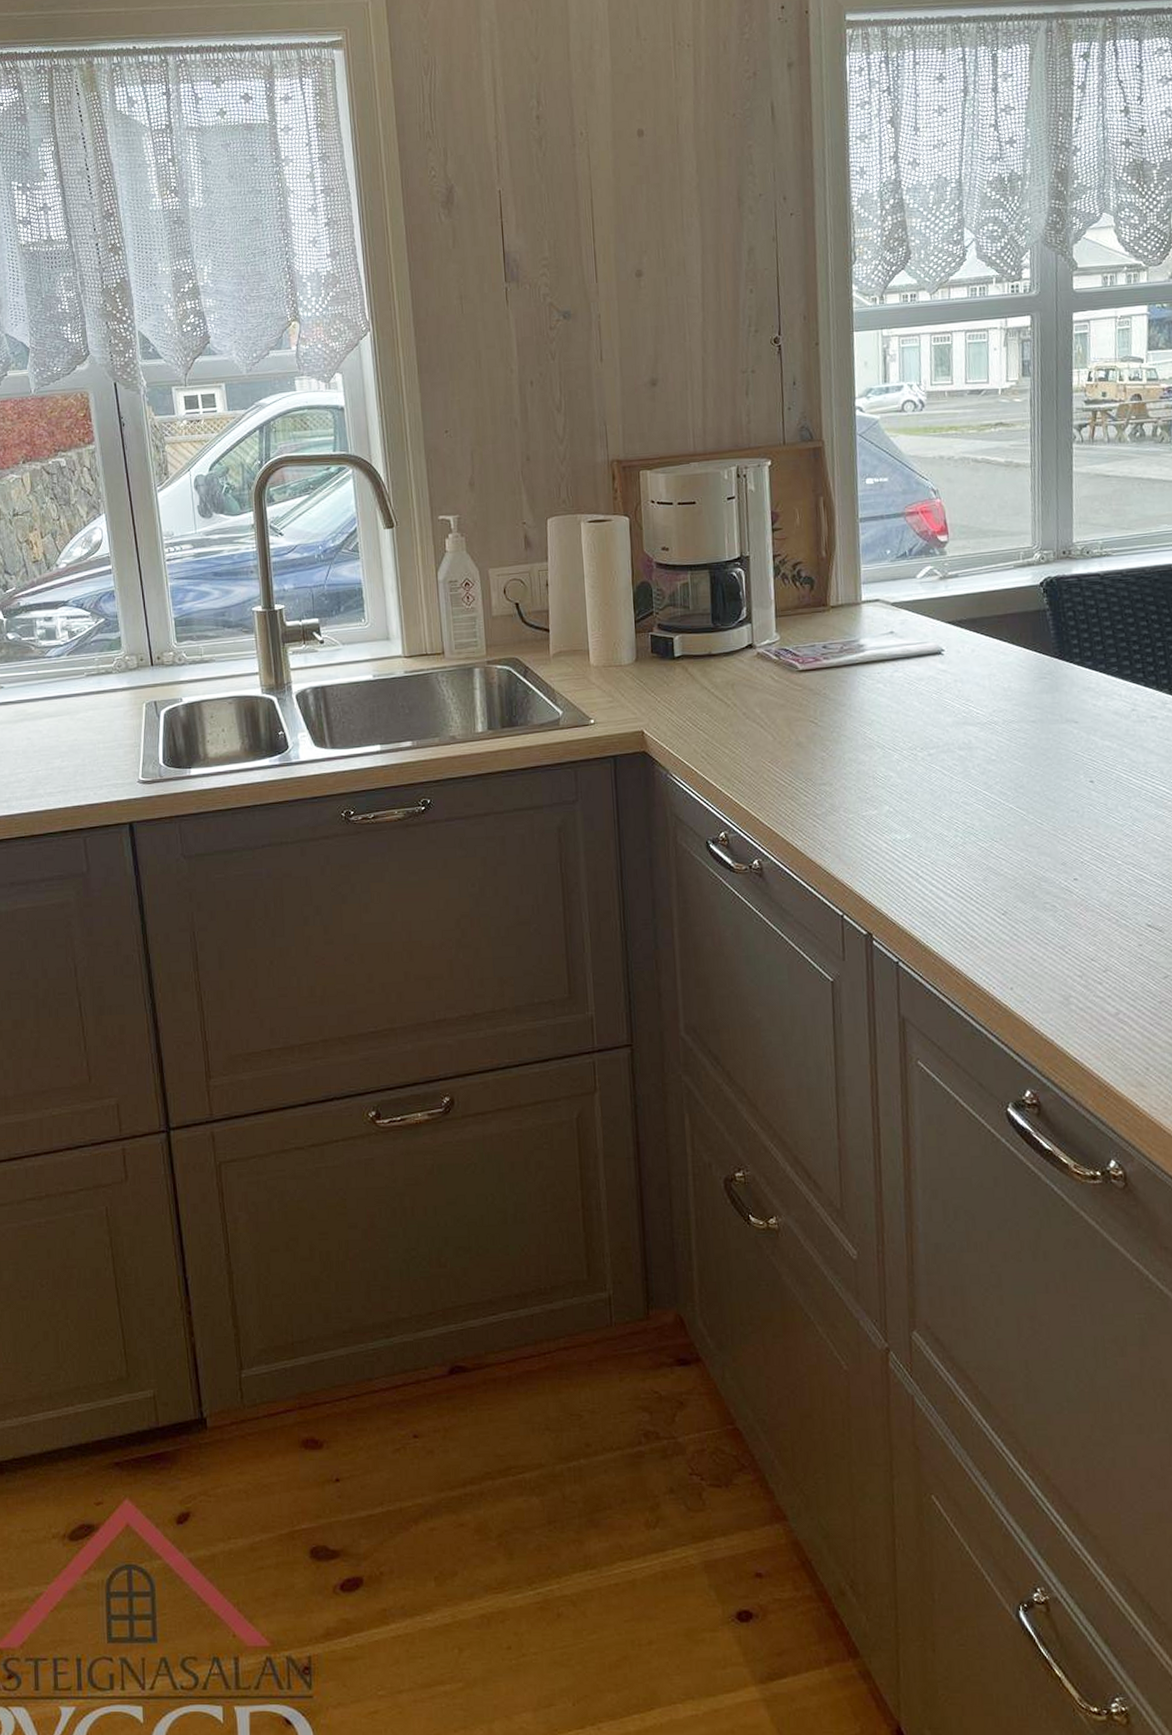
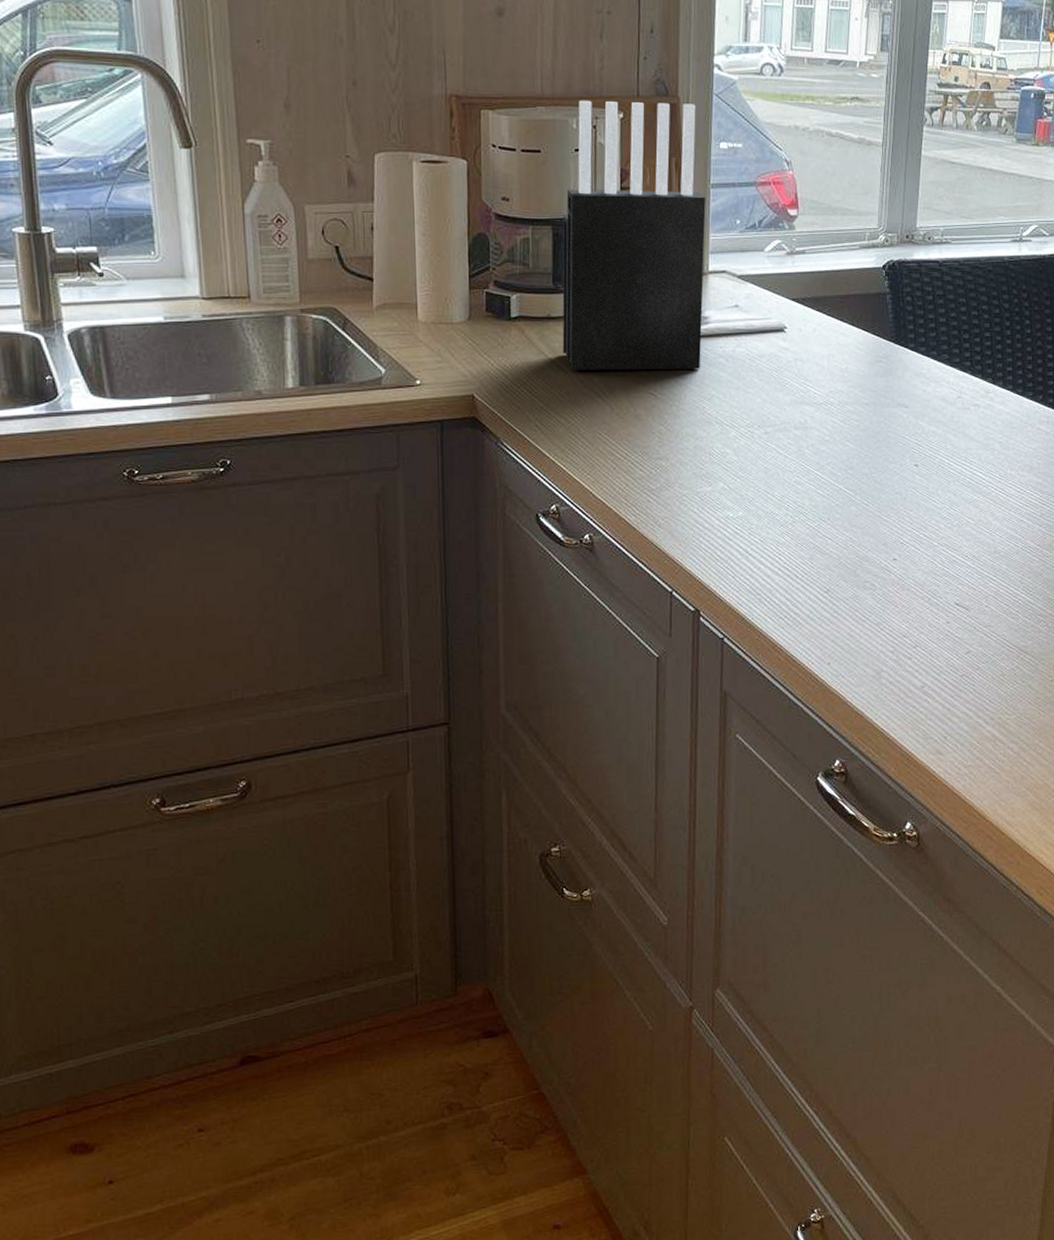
knife block: none [719,445,859,703] -> present [562,100,706,370]

